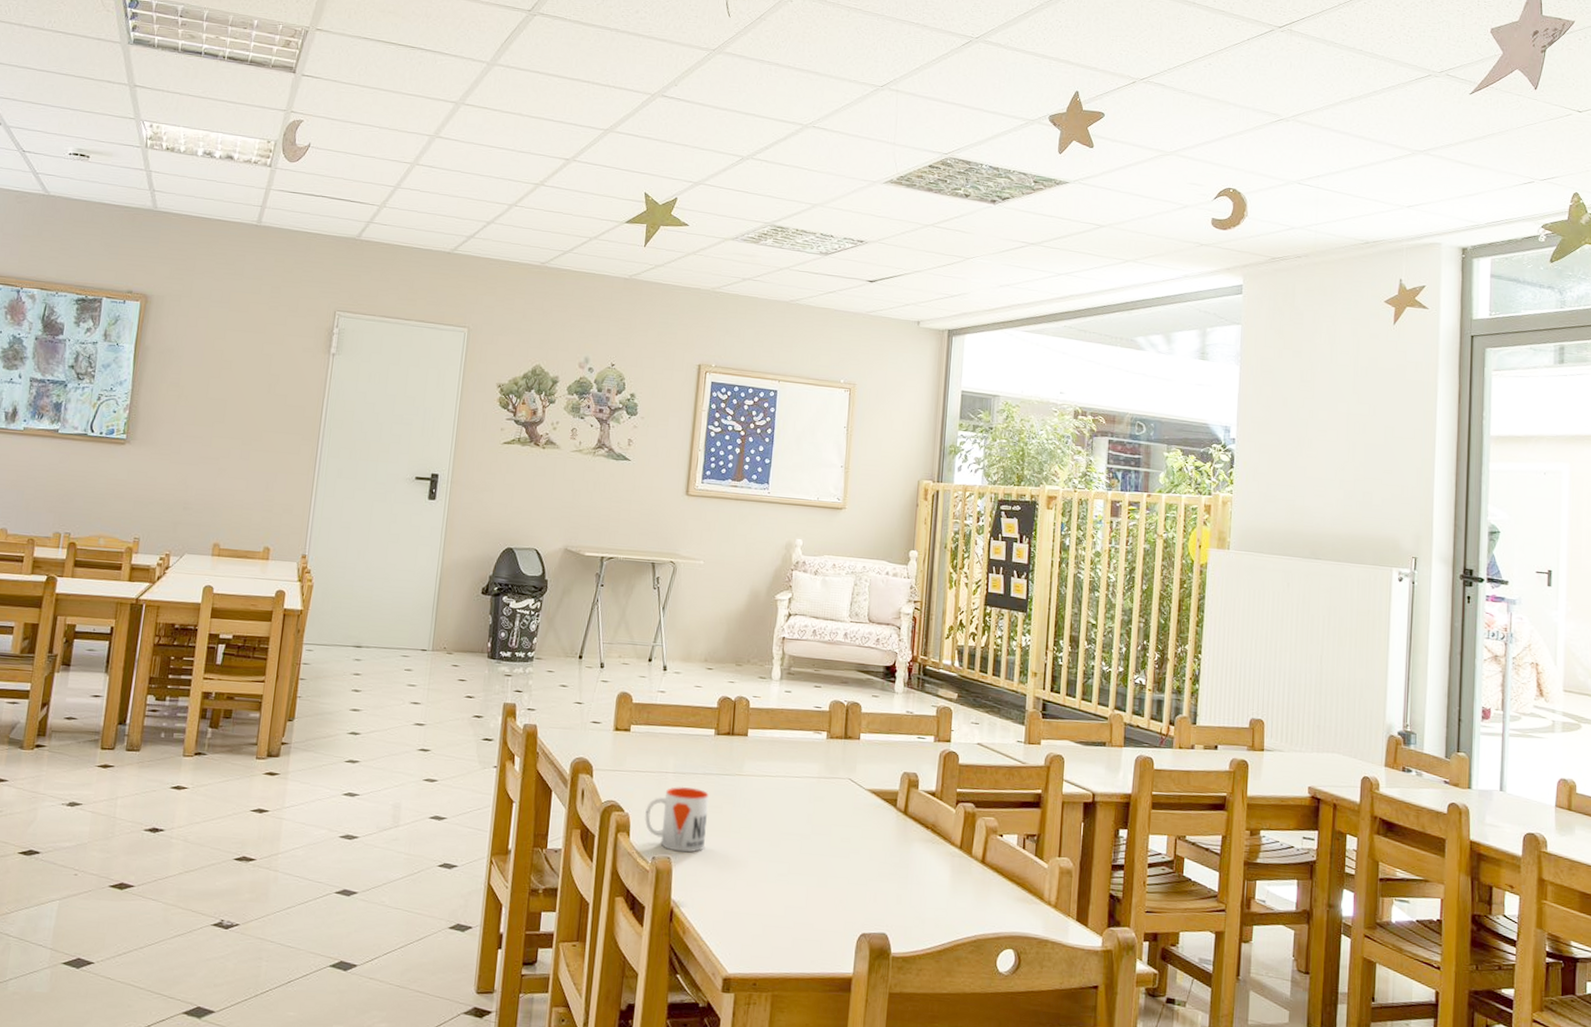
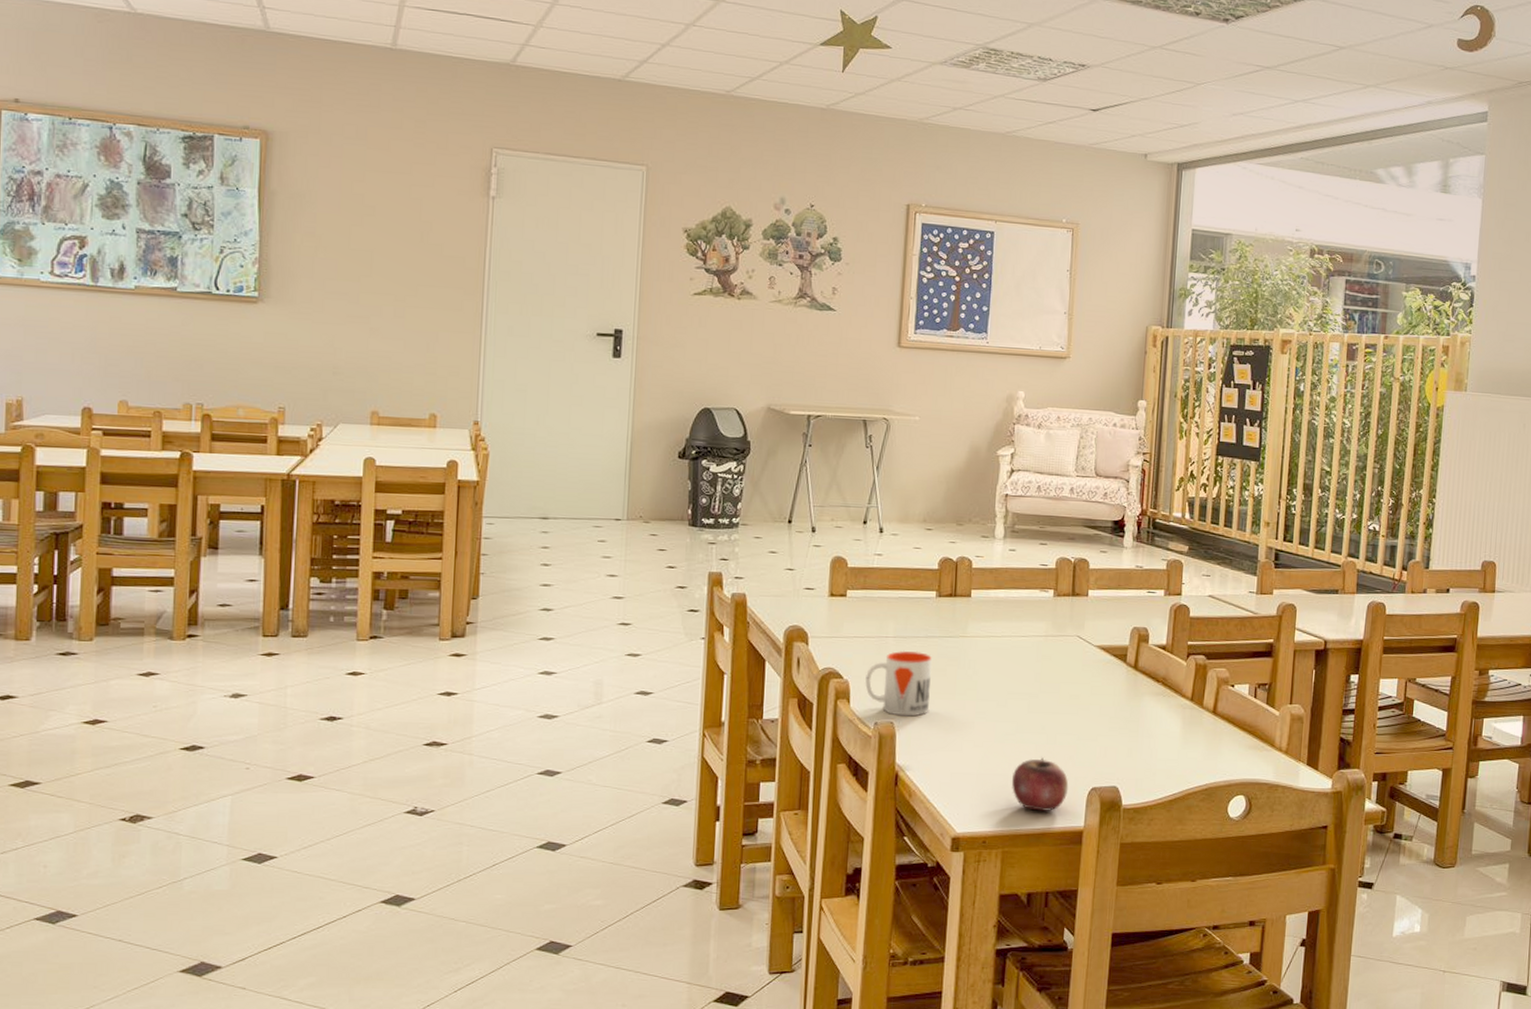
apple: none [782,900,839,957] -> present [1011,757,1069,812]

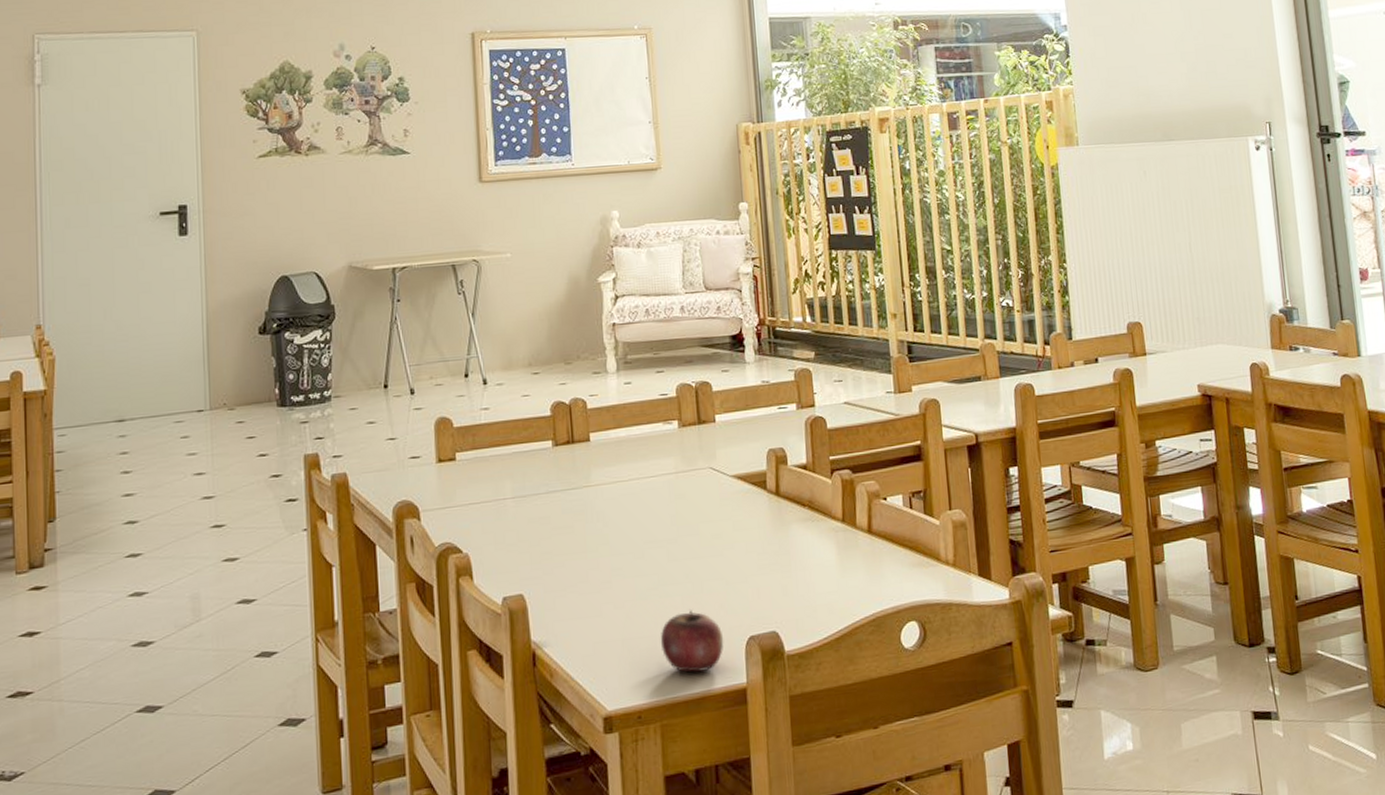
mug: present [865,650,932,717] -> none [487,510,560,586]

